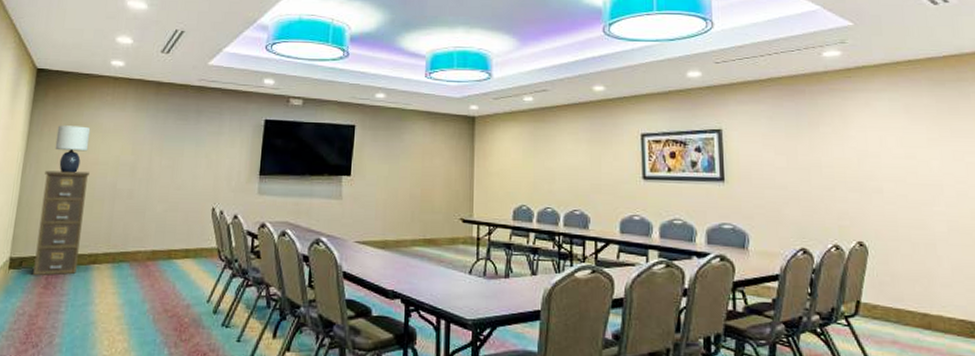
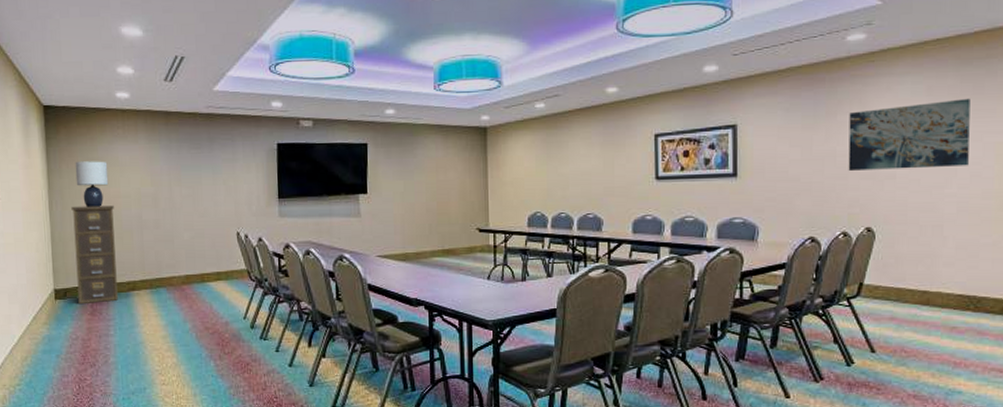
wall art: none [831,118,954,184] -> present [848,98,970,170]

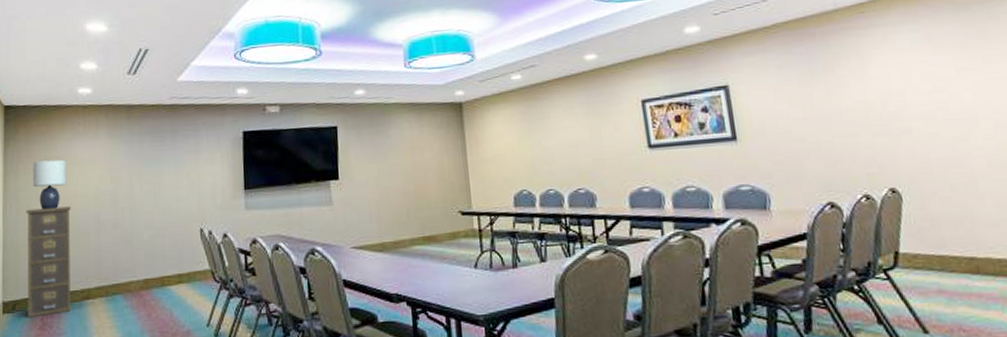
wall art: present [848,98,970,170] -> none [848,44,990,127]

